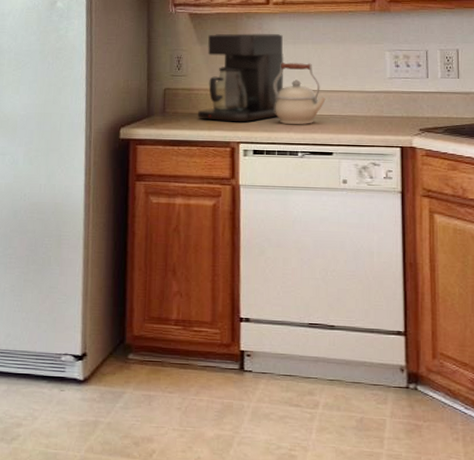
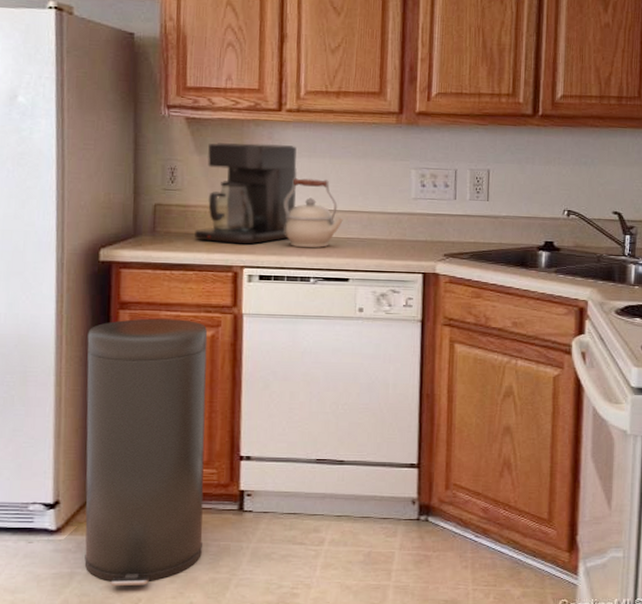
pedal bin: none [107,189,210,437] -> present [84,318,208,586]

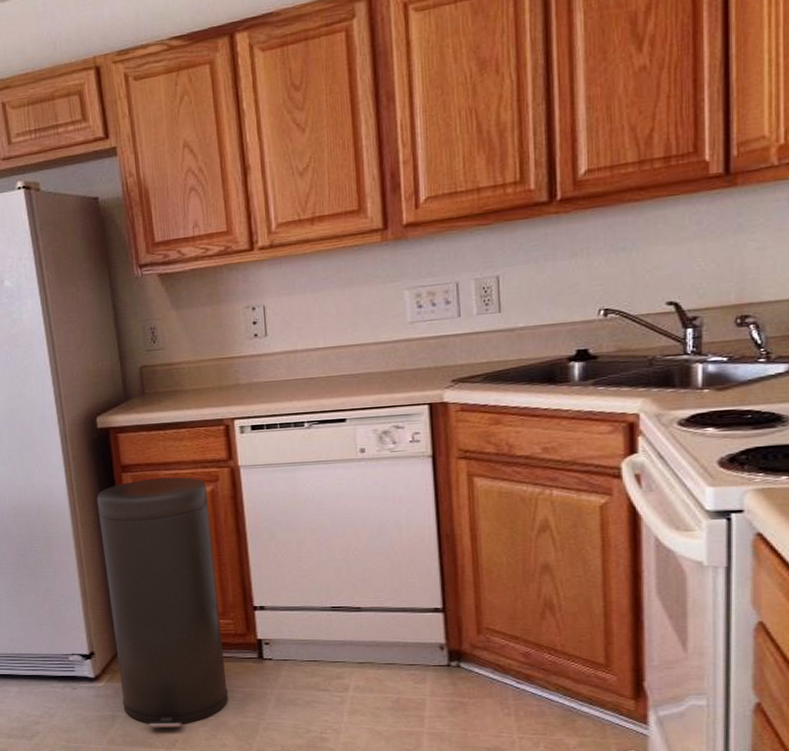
coffee maker: present [195,142,298,245] -> none [182,285,281,397]
kettle: present [284,178,343,248] -> none [267,316,333,392]

